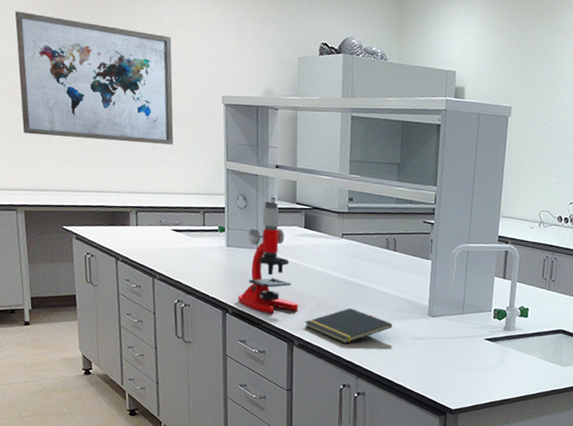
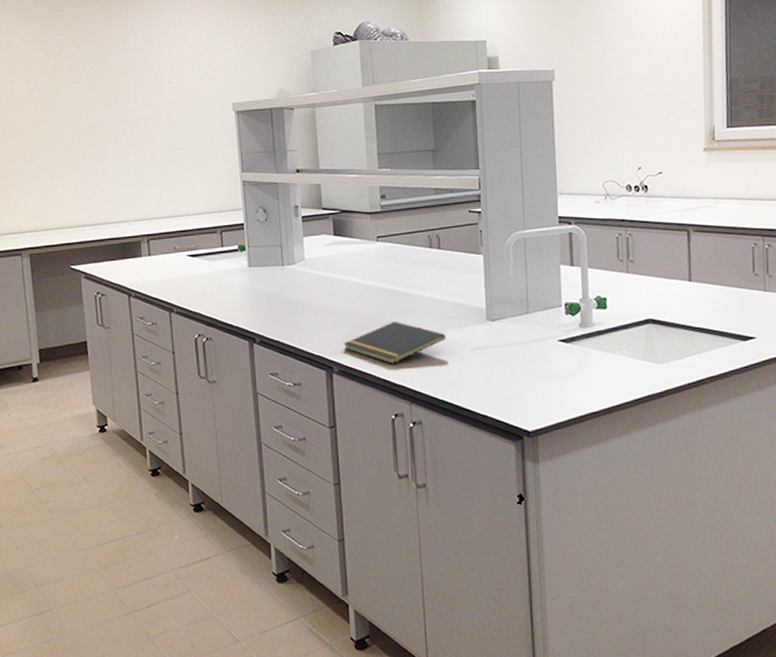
wall art: present [14,11,174,145] -> none [15,47,183,172]
microscope: present [237,201,299,314] -> none [264,210,335,339]

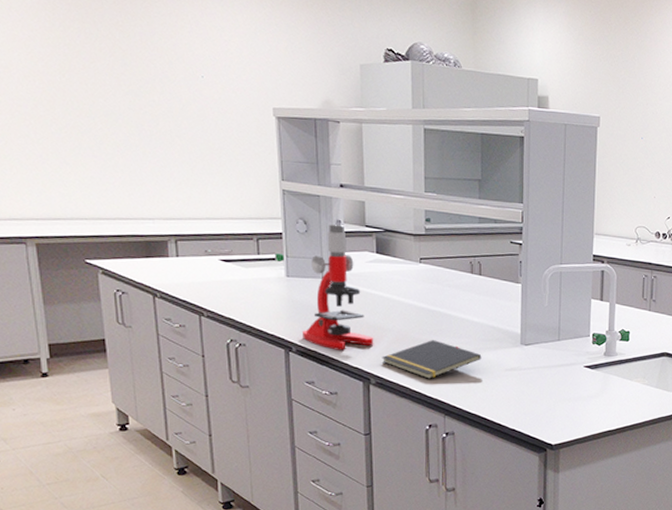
microscope: none [264,210,335,339] -> present [302,224,374,350]

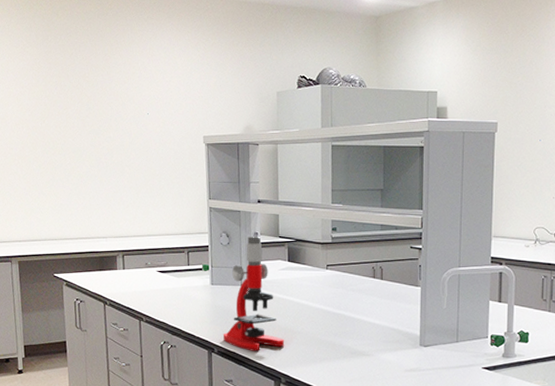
notepad: present [381,340,482,379] -> none [291,342,383,379]

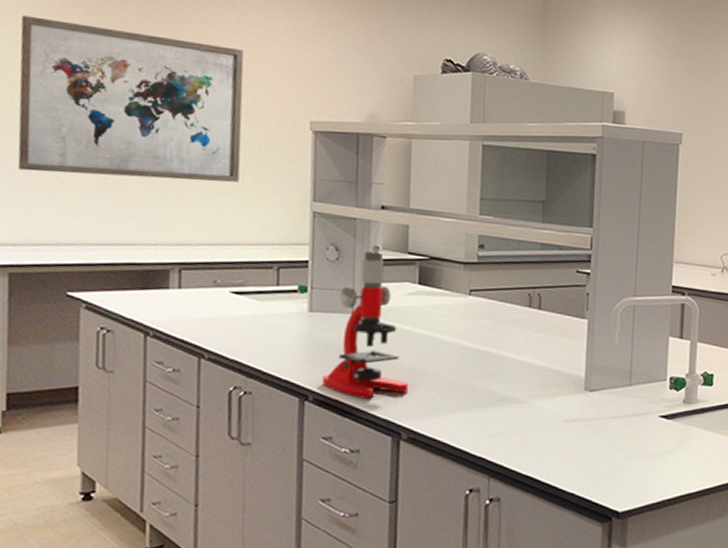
wall art: none [10,73,158,188] -> present [18,15,244,182]

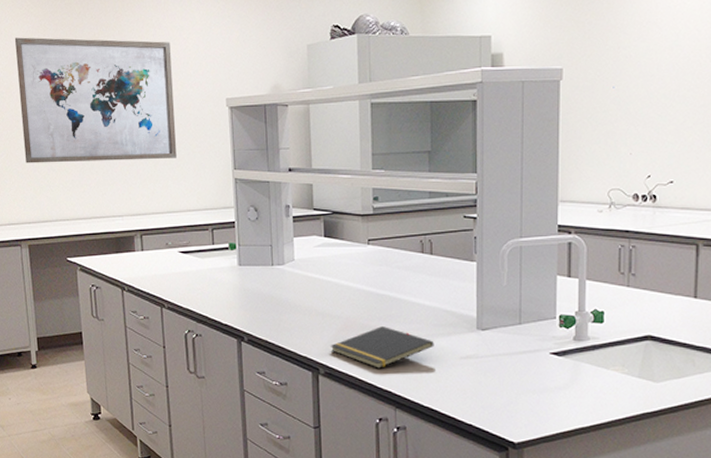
microscope: present [322,251,409,399] -> none [253,210,323,339]
notepad: none [416,386,538,433] -> present [330,326,434,369]

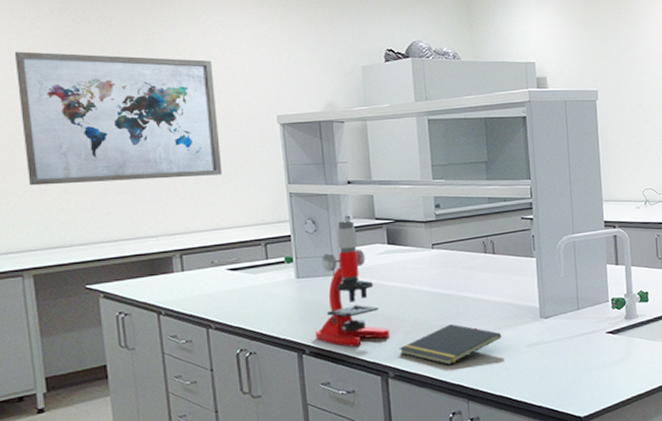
microscope: none [253,210,323,339] -> present [314,220,390,347]

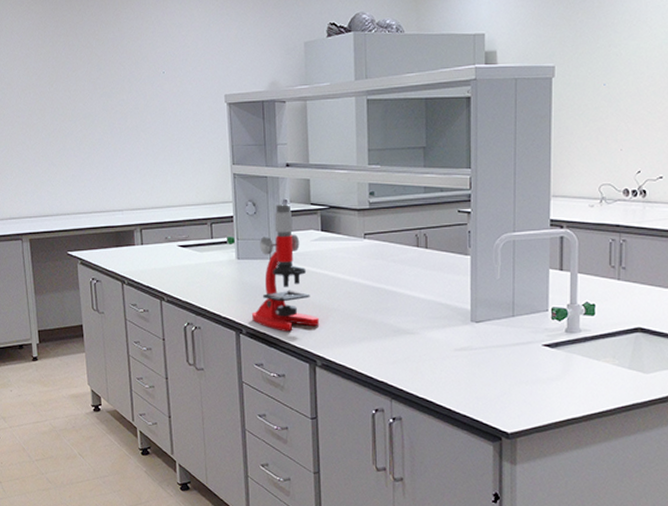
wall art: present [14,51,222,186] -> none [15,34,176,159]
notepad: present [399,324,502,365] -> none [327,319,429,360]

